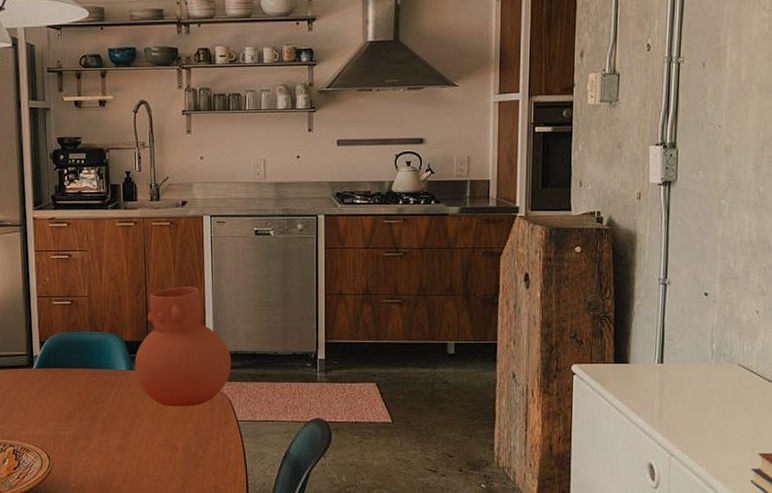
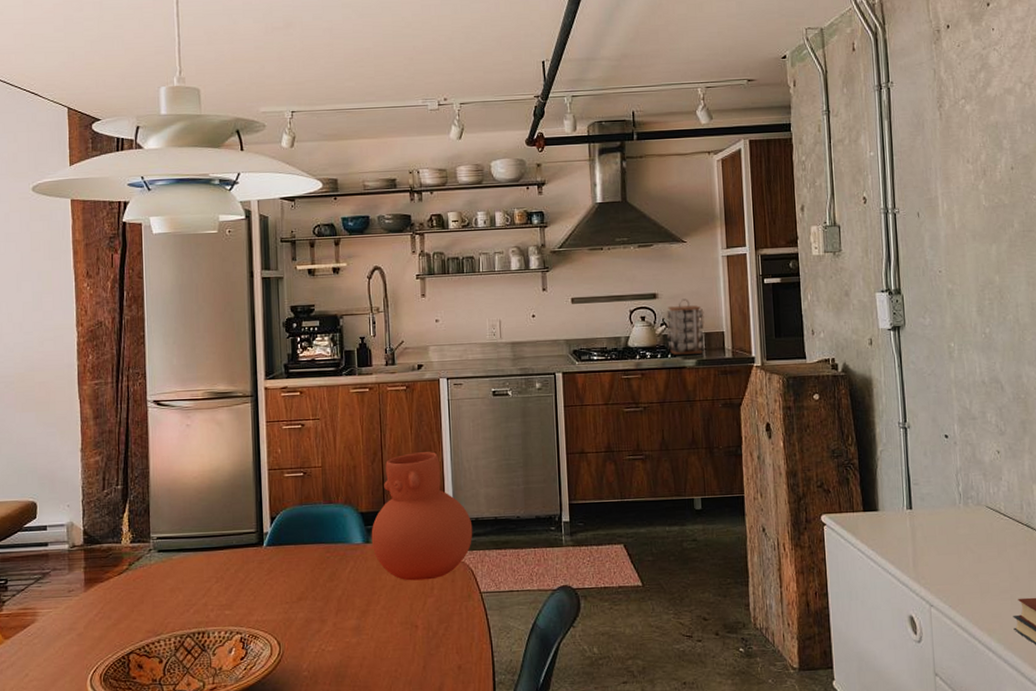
spice rack: none [431,144,470,203] -> present [666,298,704,356]

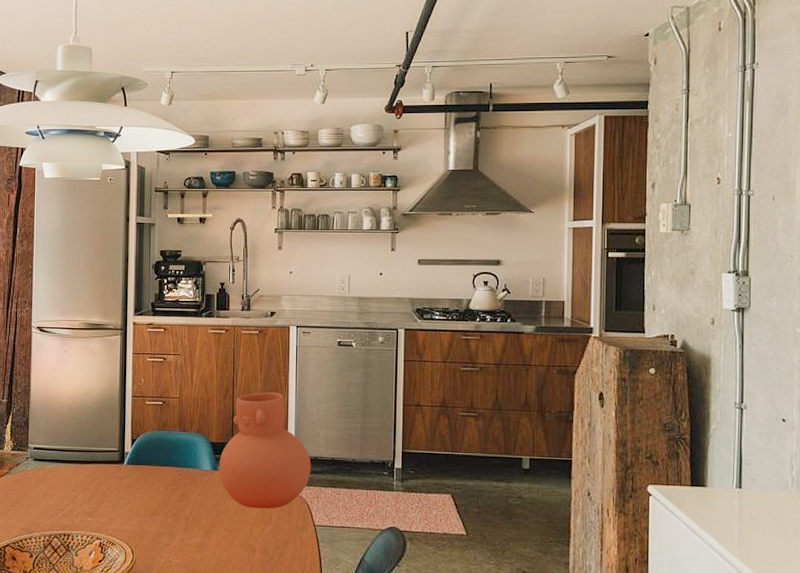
spice rack: present [666,298,704,356] -> none [508,267,545,322]

